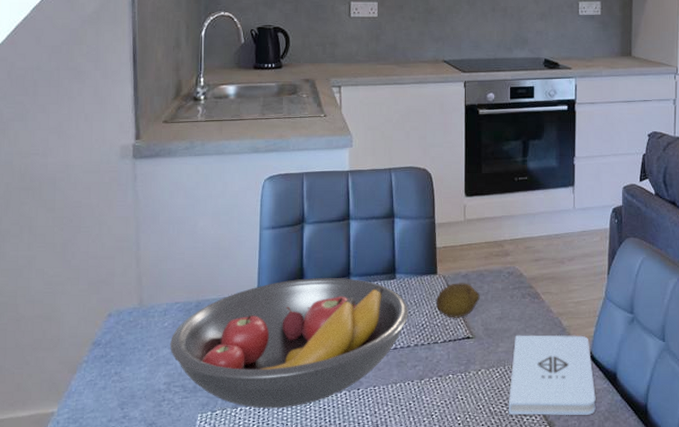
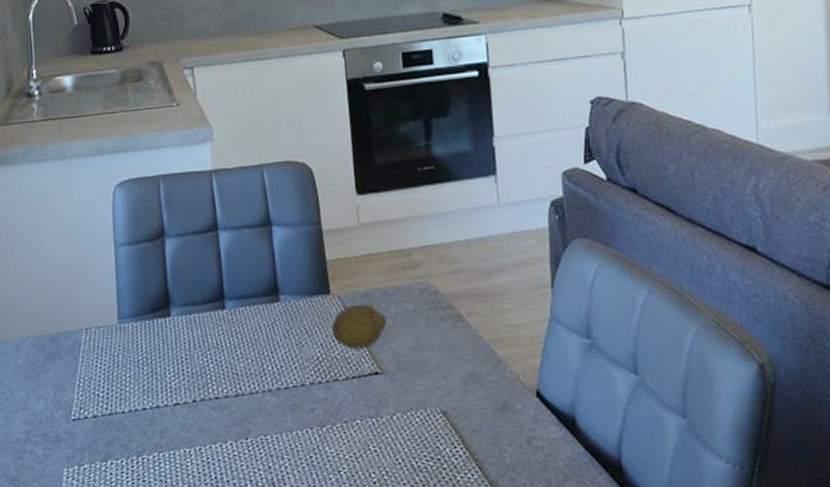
fruit bowl: present [169,278,409,409] -> none [25,302,300,462]
notepad: present [509,334,596,416] -> none [435,367,551,473]

